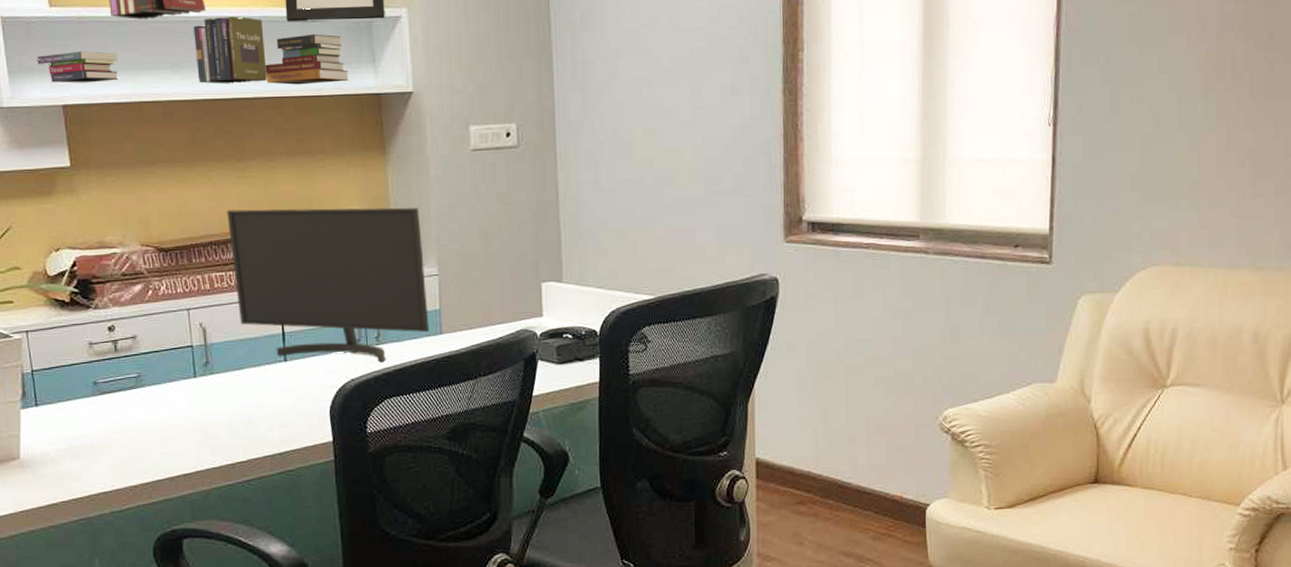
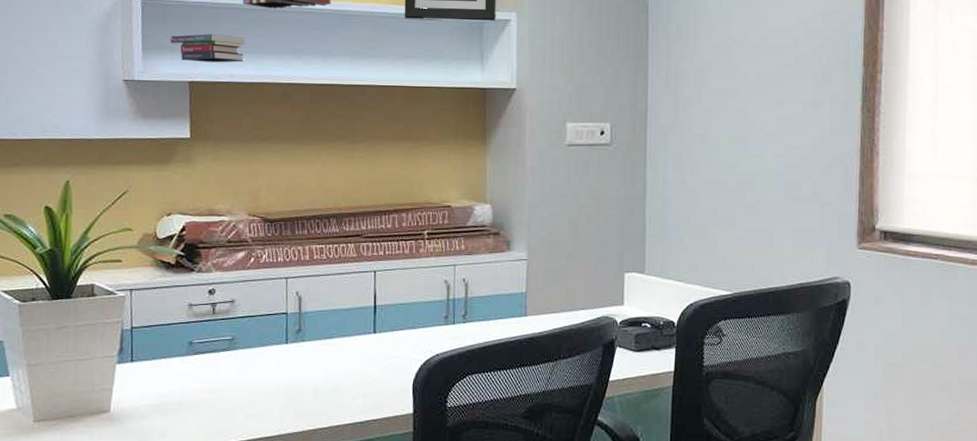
books: present [194,17,267,84] -> none [317,11,382,72]
computer monitor: present [227,207,429,363] -> none [332,187,515,340]
books: present [265,34,349,85] -> none [380,30,458,76]

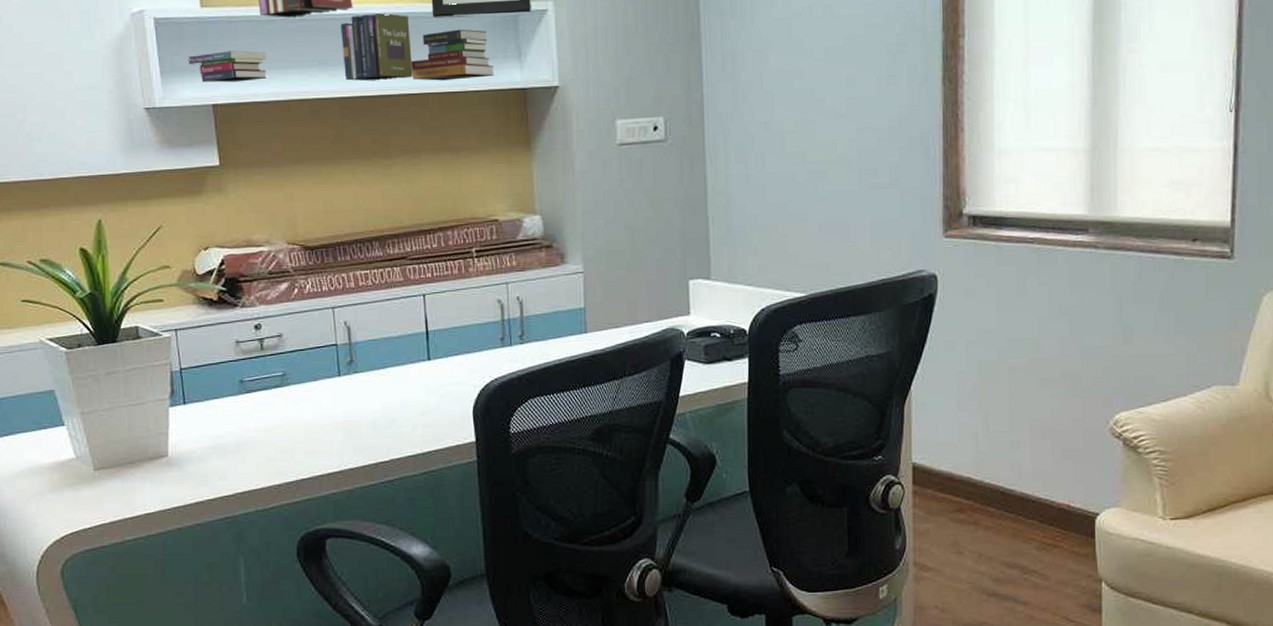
books: none [317,11,382,72] -> present [341,13,413,82]
books: none [380,30,458,76] -> present [411,29,494,81]

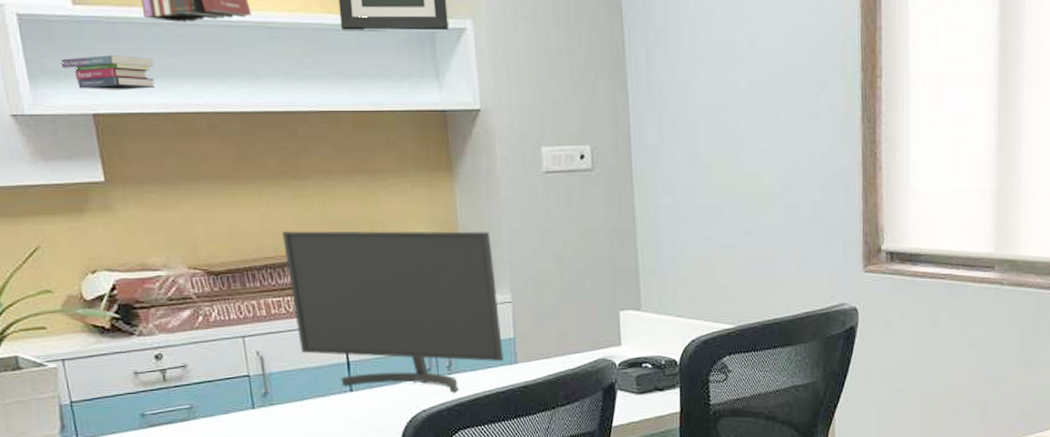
books: present [341,13,413,82] -> none [239,23,322,96]
computer monitor: none [372,204,574,362] -> present [282,231,504,393]
books: present [411,29,494,81] -> none [319,44,411,98]

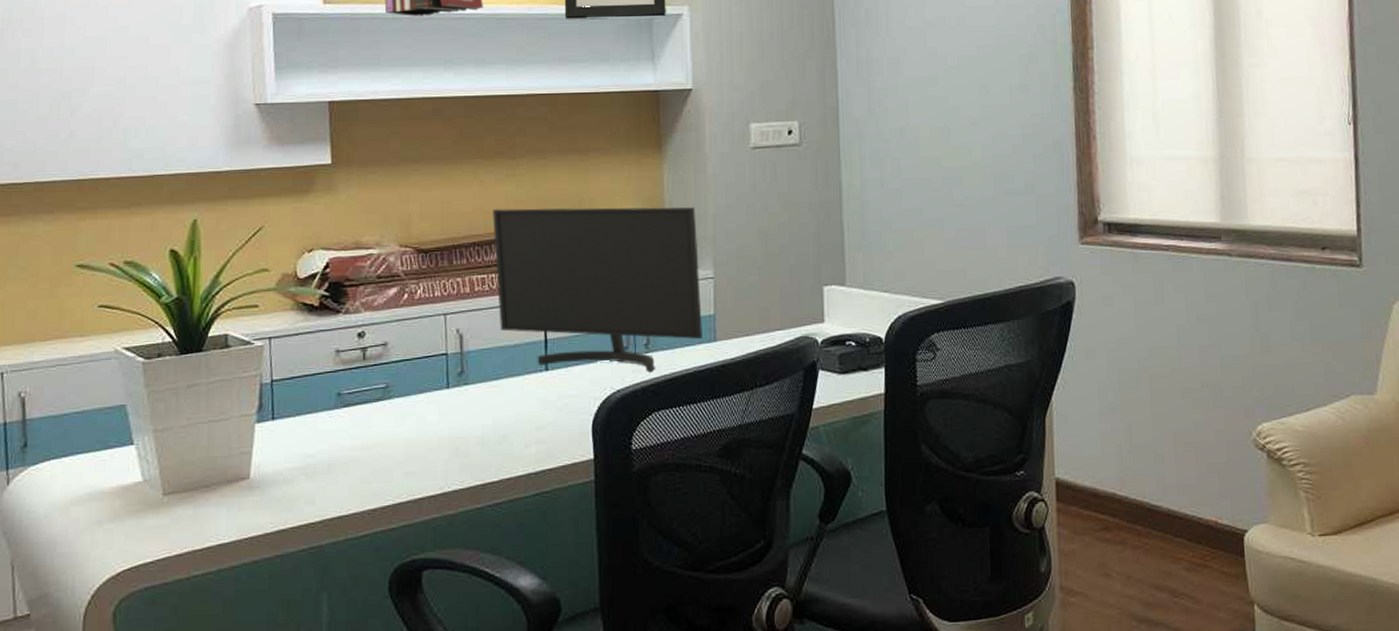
books: present [61,55,155,90] -> none [306,47,390,80]

